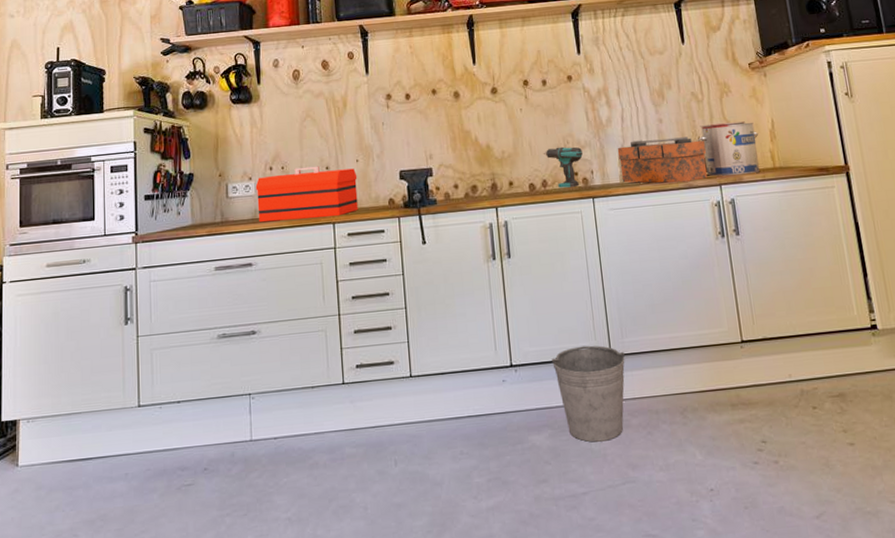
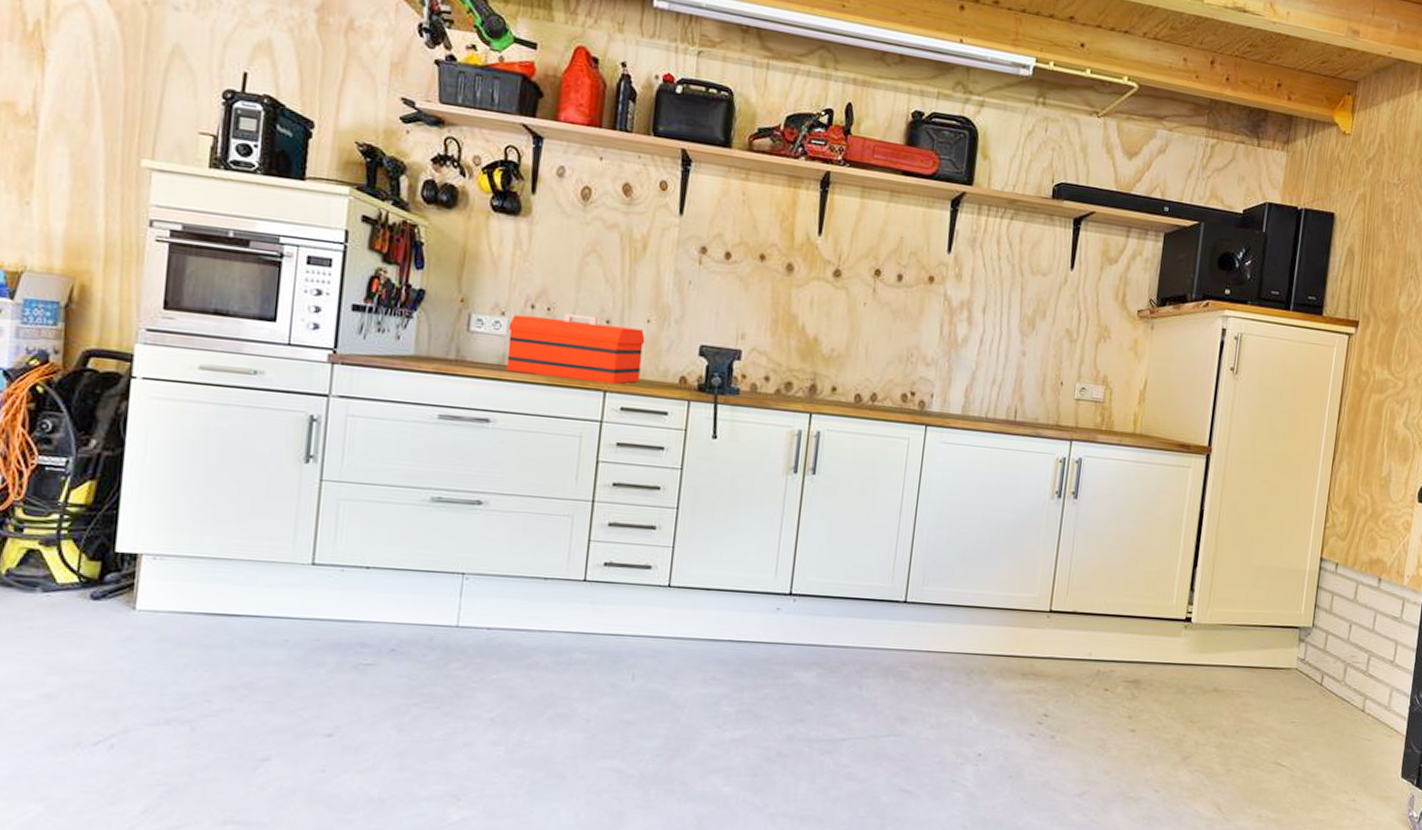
power drill: present [544,146,583,188] -> none [881,358,927,409]
bucket: present [552,345,625,443] -> none [838,586,921,690]
tool box: present [617,137,708,183] -> none [964,370,1066,430]
paint can: present [697,121,760,177] -> none [1058,369,1128,436]

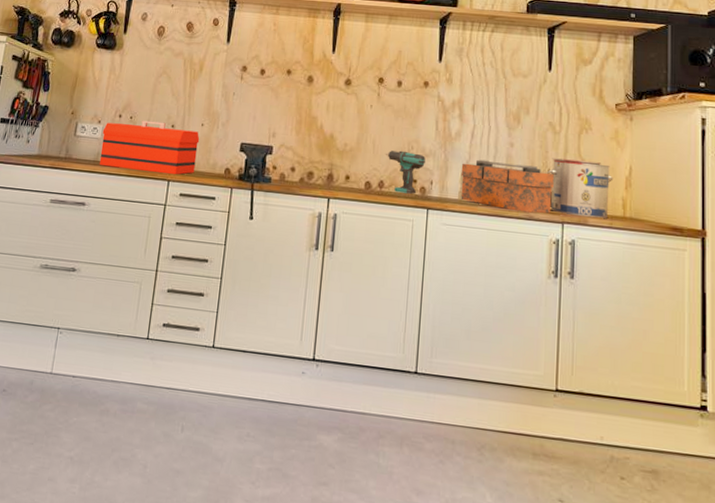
power drill: none [881,358,927,409] -> present [386,150,425,194]
tool box: none [964,370,1066,430] -> present [460,159,554,214]
paint can: none [1058,369,1128,436] -> present [546,158,614,219]

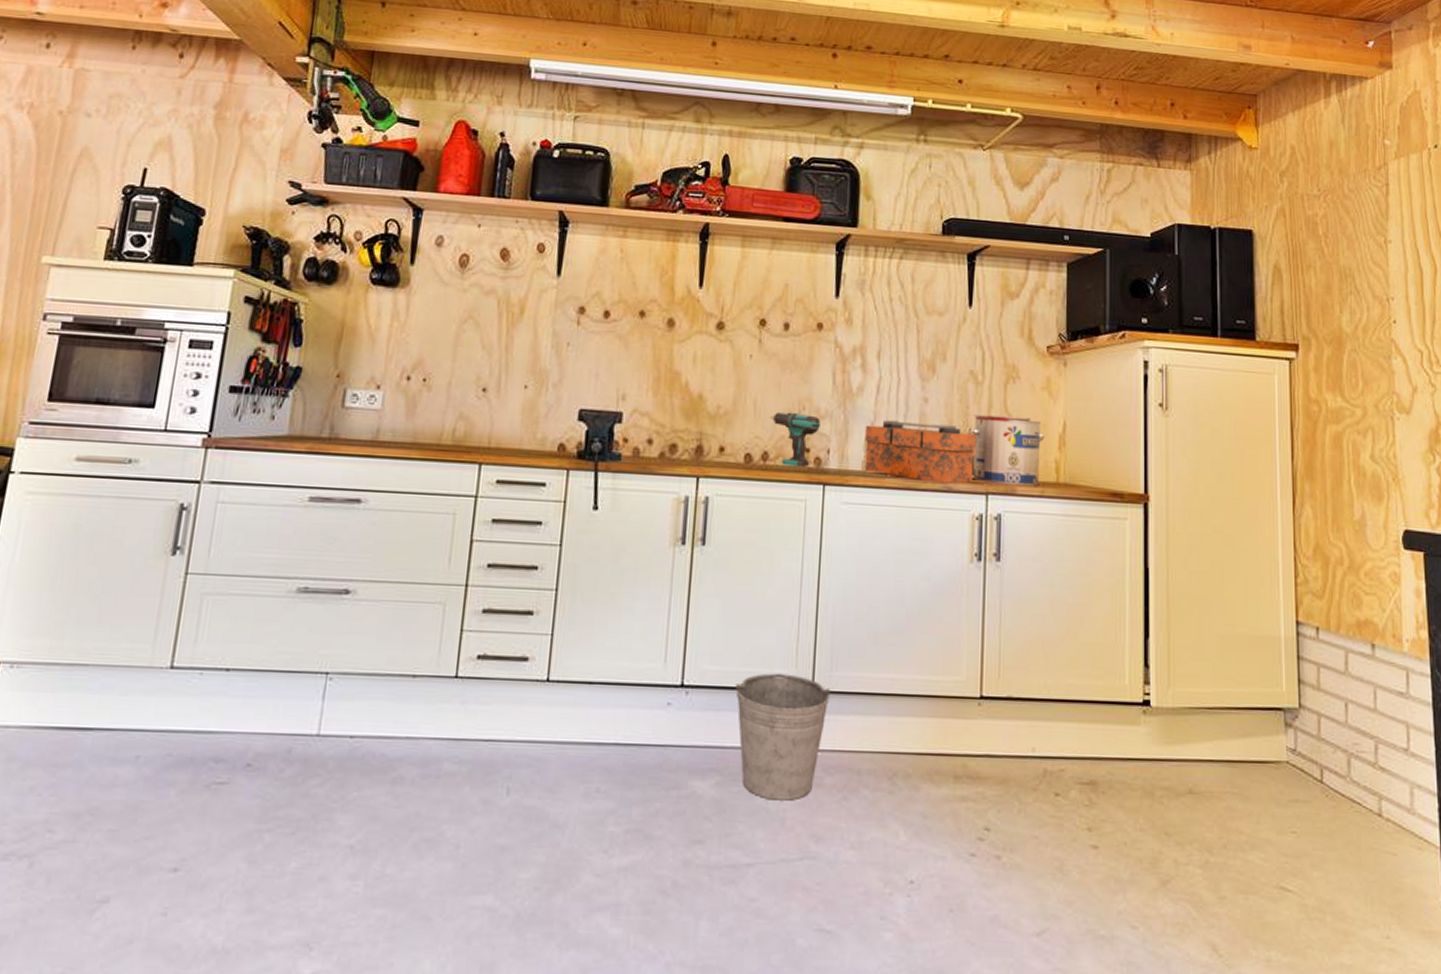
toolbox: present [99,120,200,175] -> none [379,383,523,456]
bucket: none [355,355,430,459] -> present [736,673,830,801]

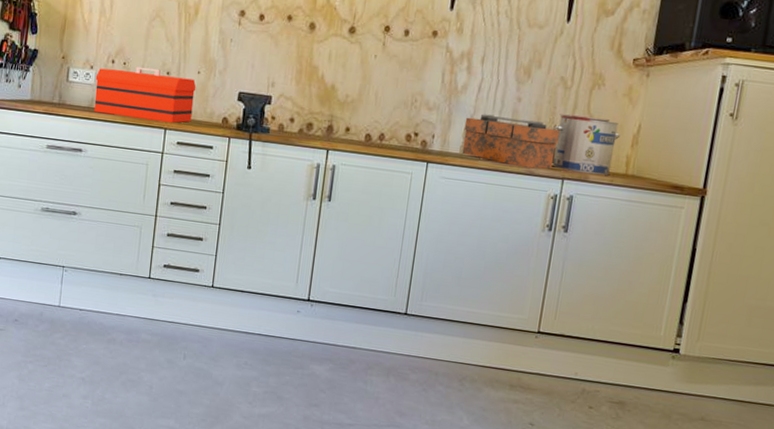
toolbox: none [379,383,523,456] -> present [94,66,197,124]
bucket: present [736,673,830,801] -> none [348,298,420,387]
power drill: present [771,412,820,467] -> none [388,103,429,148]

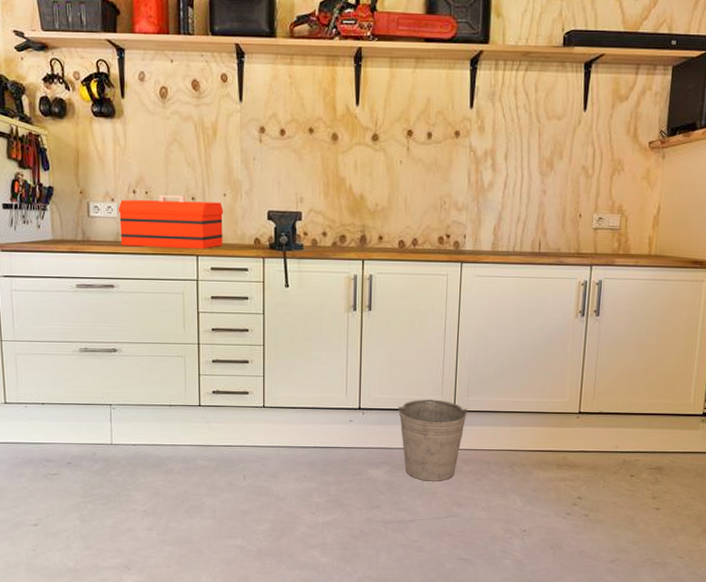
bucket: none [348,298,420,387] -> present [398,399,467,482]
tool box: present [462,114,560,169] -> none [493,209,585,258]
paint can: present [552,114,621,176] -> none [577,202,642,259]

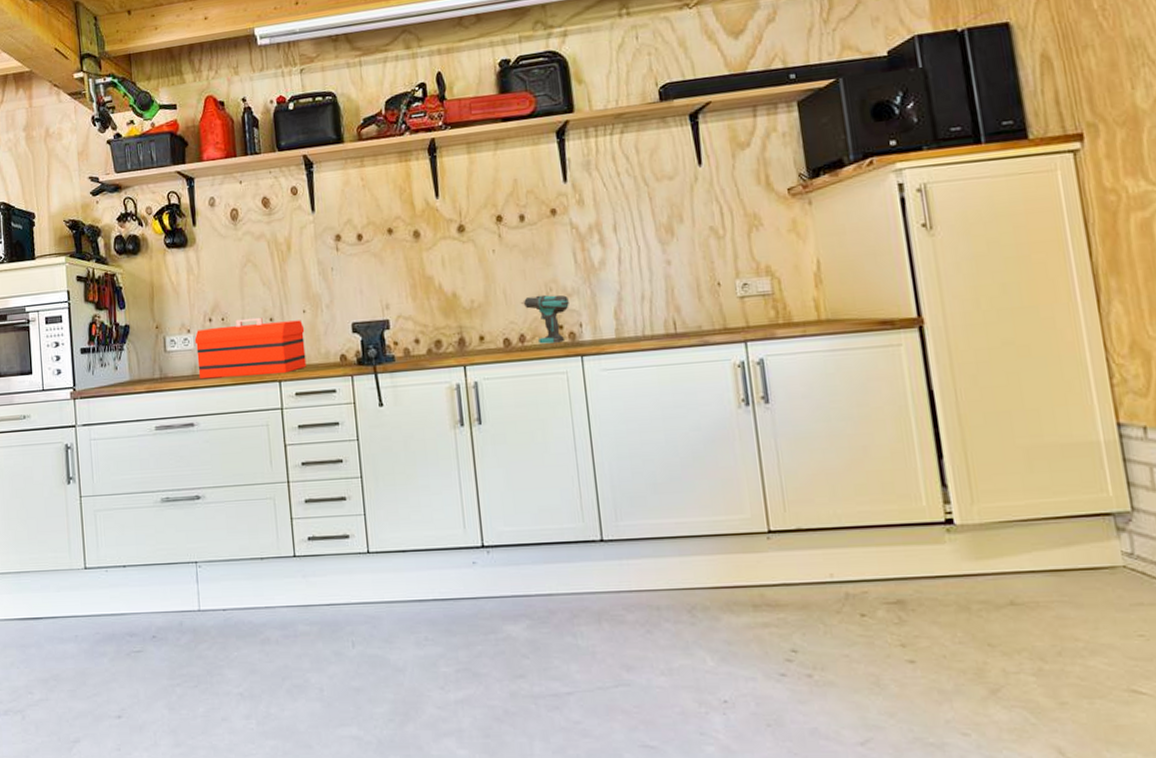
bucket: present [398,399,467,482] -> none [531,528,620,638]
power drill: none [418,206,458,249] -> present [521,294,569,344]

